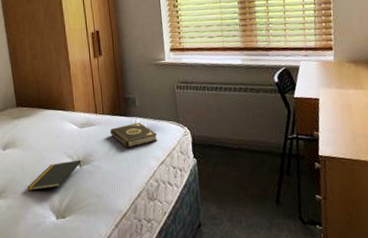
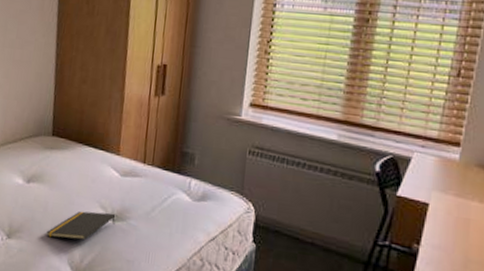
book: present [110,122,157,149] -> none [156,184,213,213]

